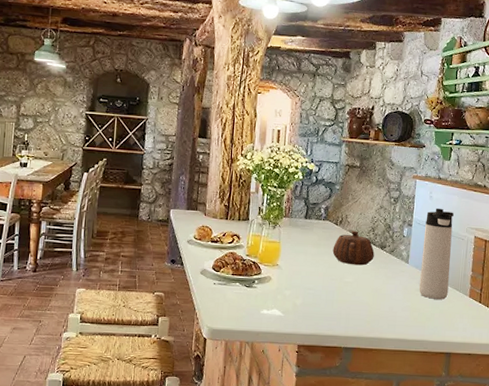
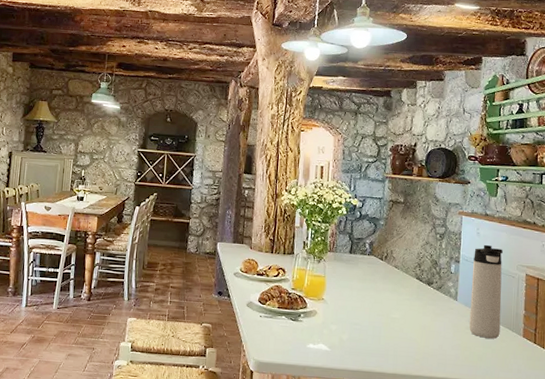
teapot: present [332,231,375,266] -> none [378,266,421,302]

